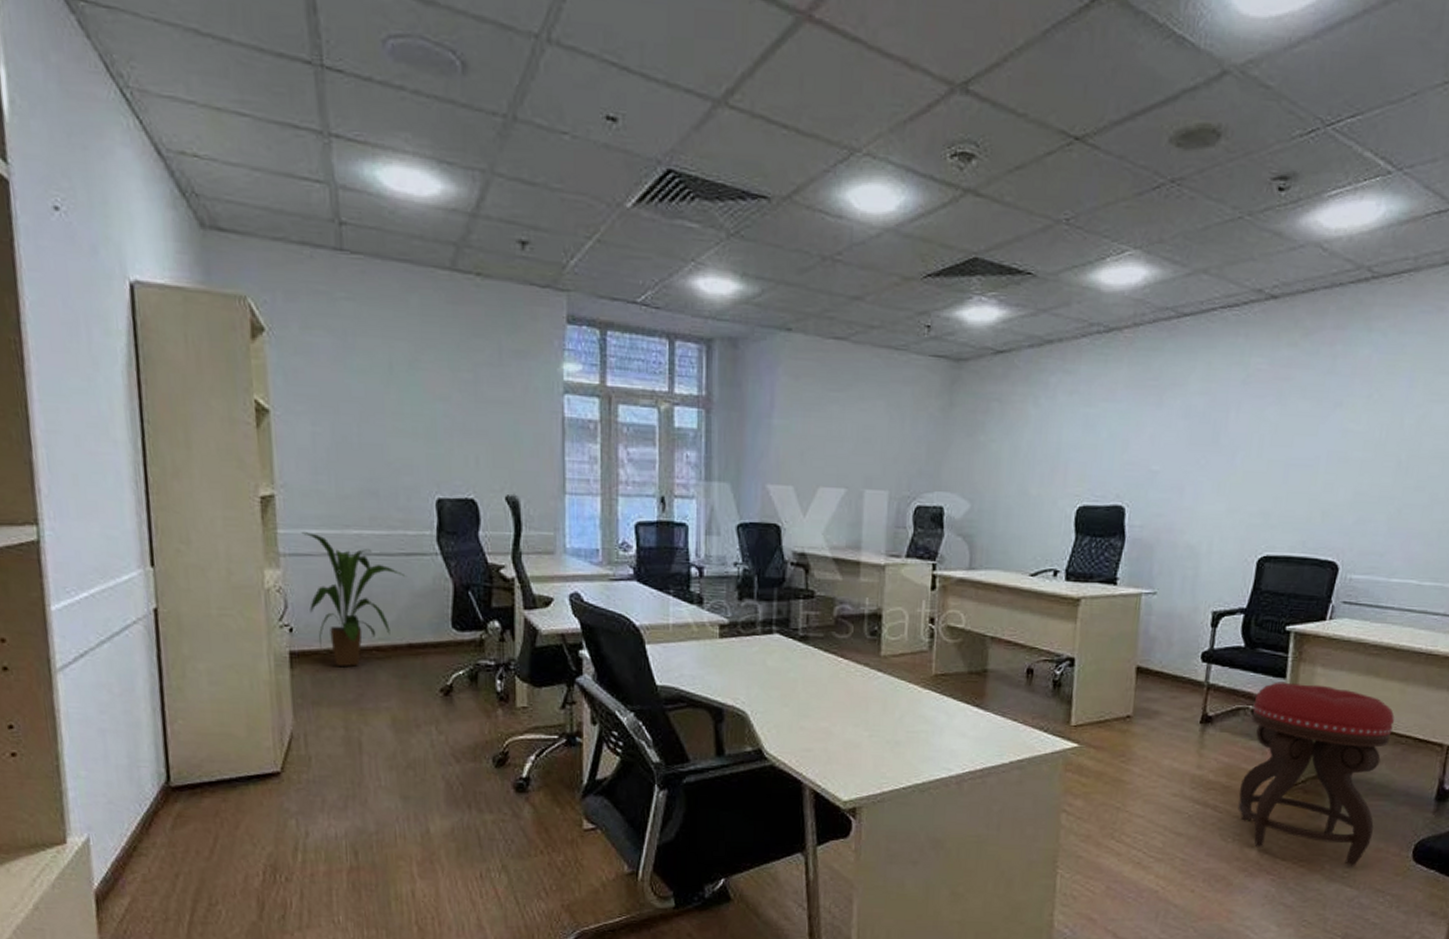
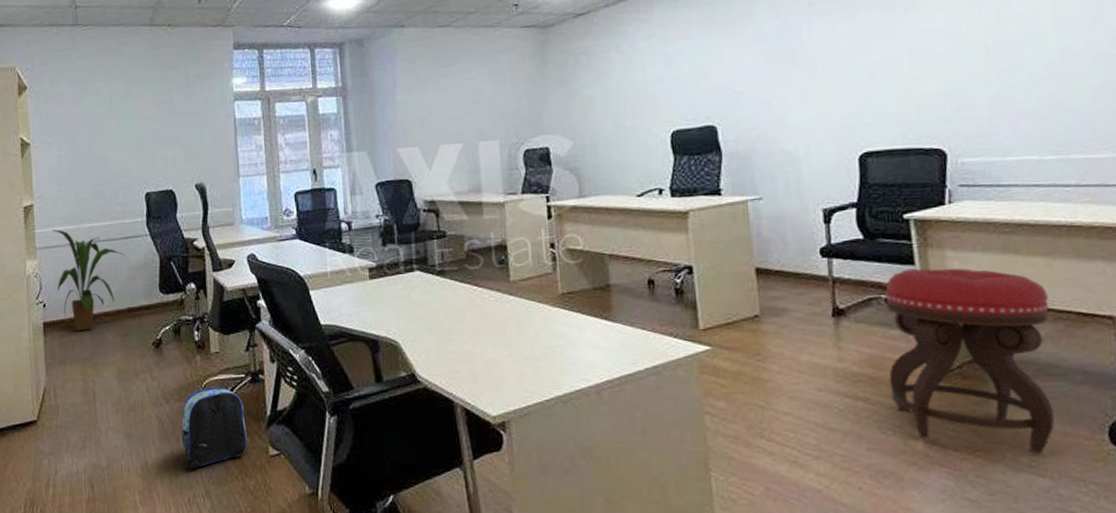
backpack: none [474,747,557,840] -> present [181,387,247,469]

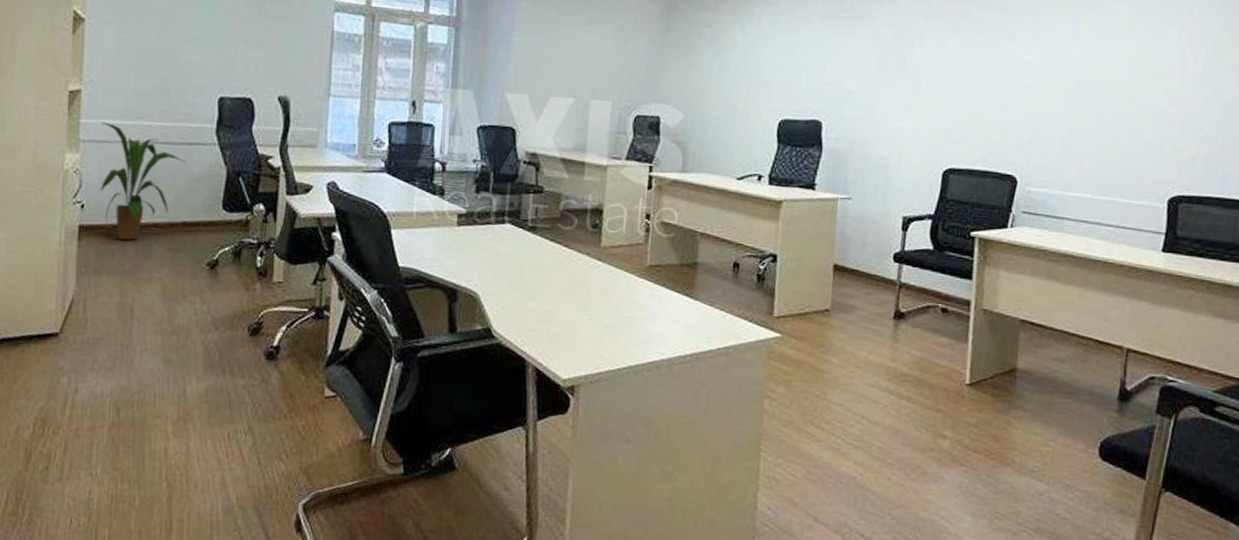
backpack: present [181,387,247,469] -> none [228,318,303,403]
stool: present [885,268,1054,454] -> none [930,283,1076,461]

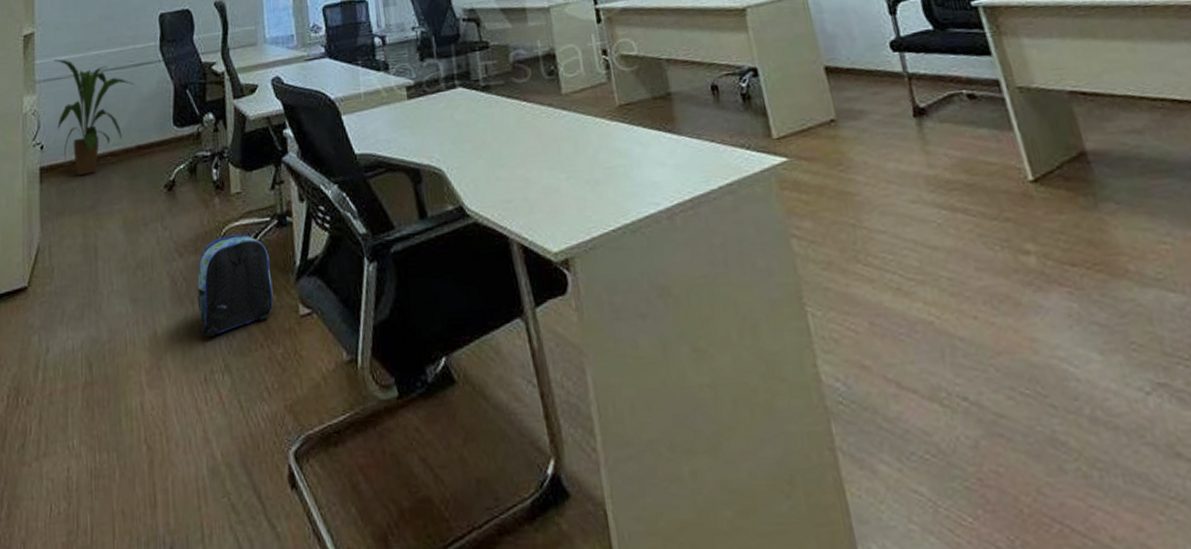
backpack: none [228,318,303,403] -> present [197,234,274,337]

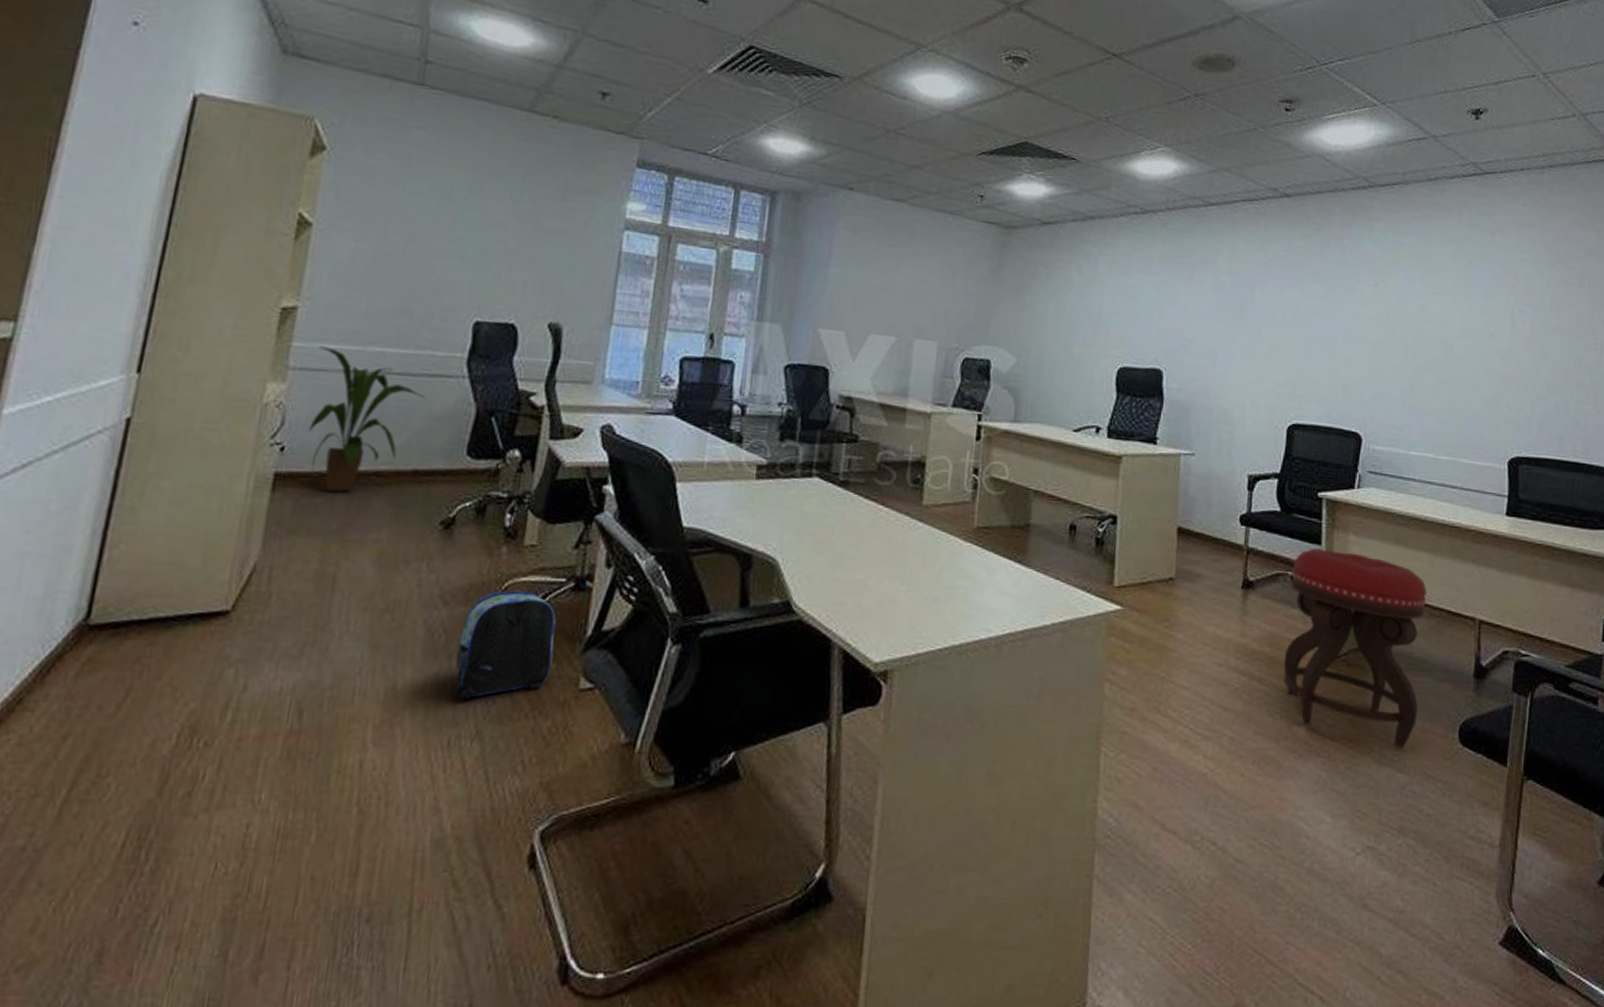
stool: none [965,56,1174,264] -> present [1283,548,1428,748]

